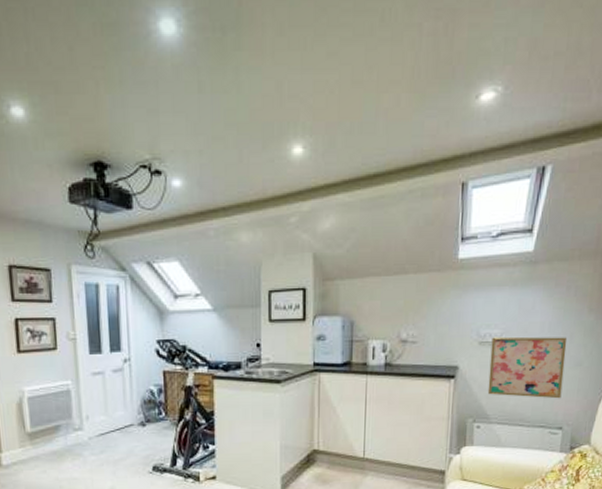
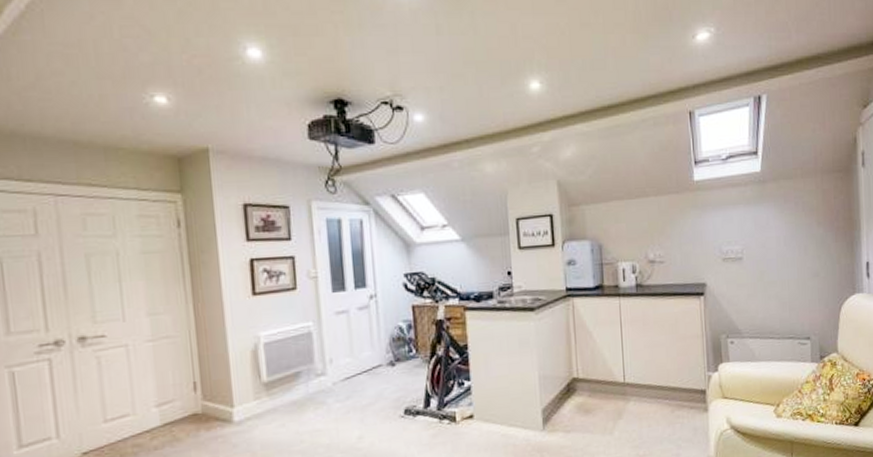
wall art: present [487,336,568,399] -> none [734,249,805,310]

